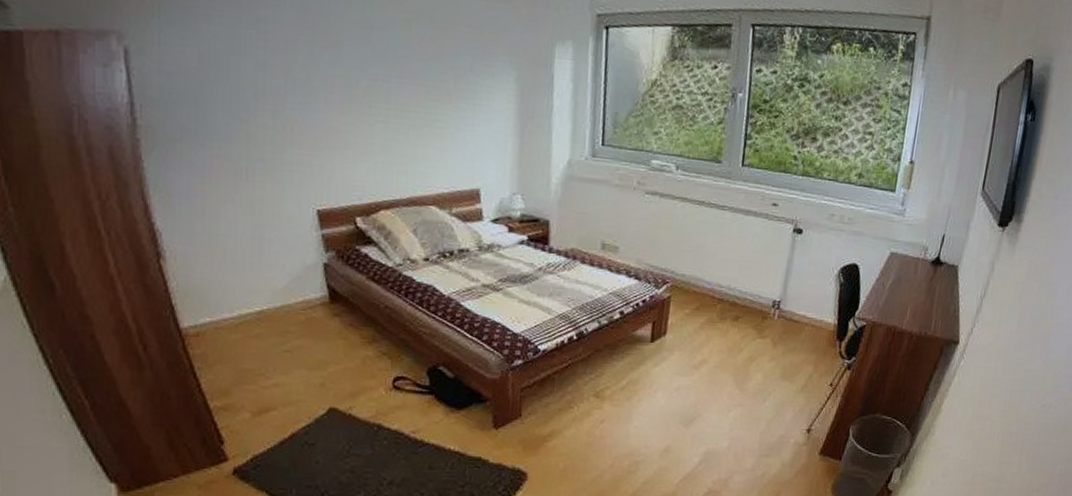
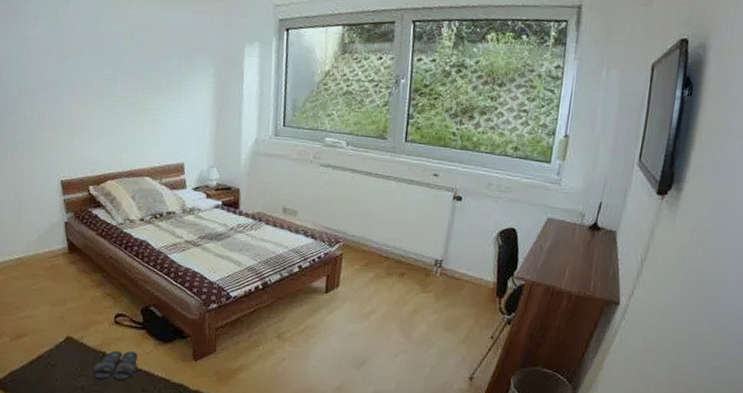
slippers: none [365,421,424,459] -> present [93,350,138,381]

